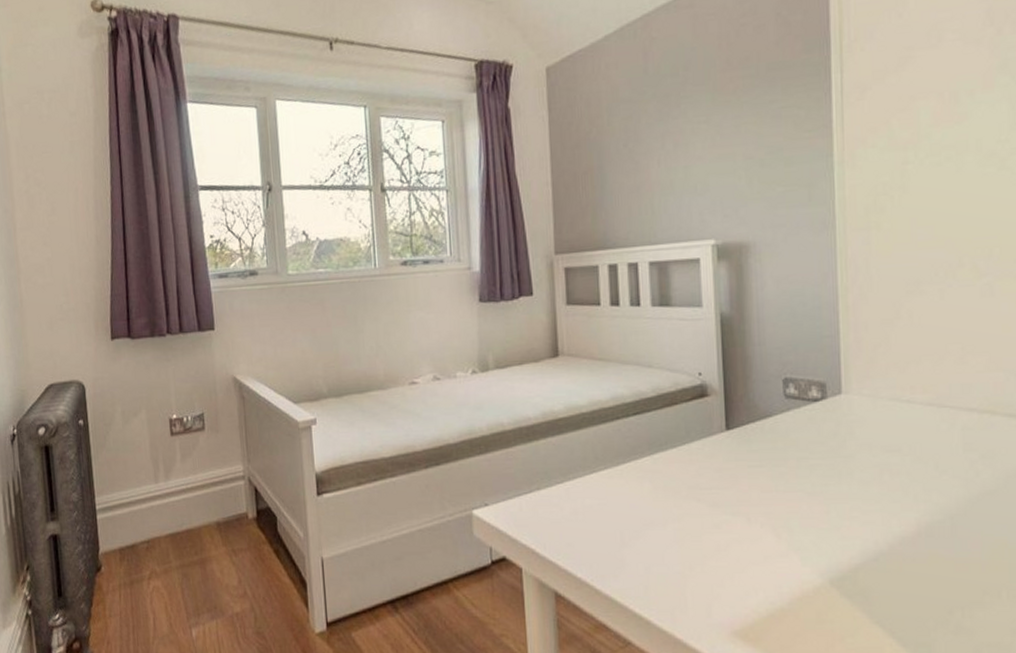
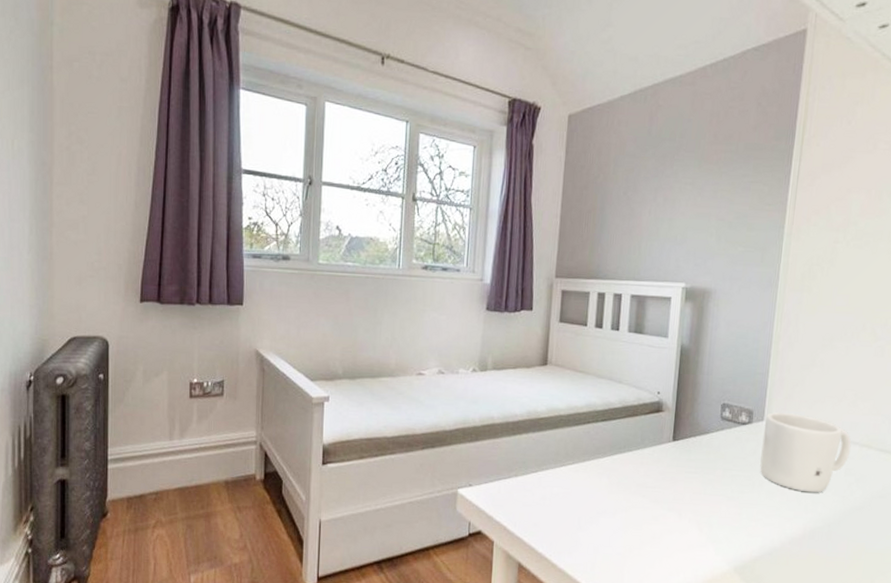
mug: none [843,381,967,478] -> present [760,412,852,493]

